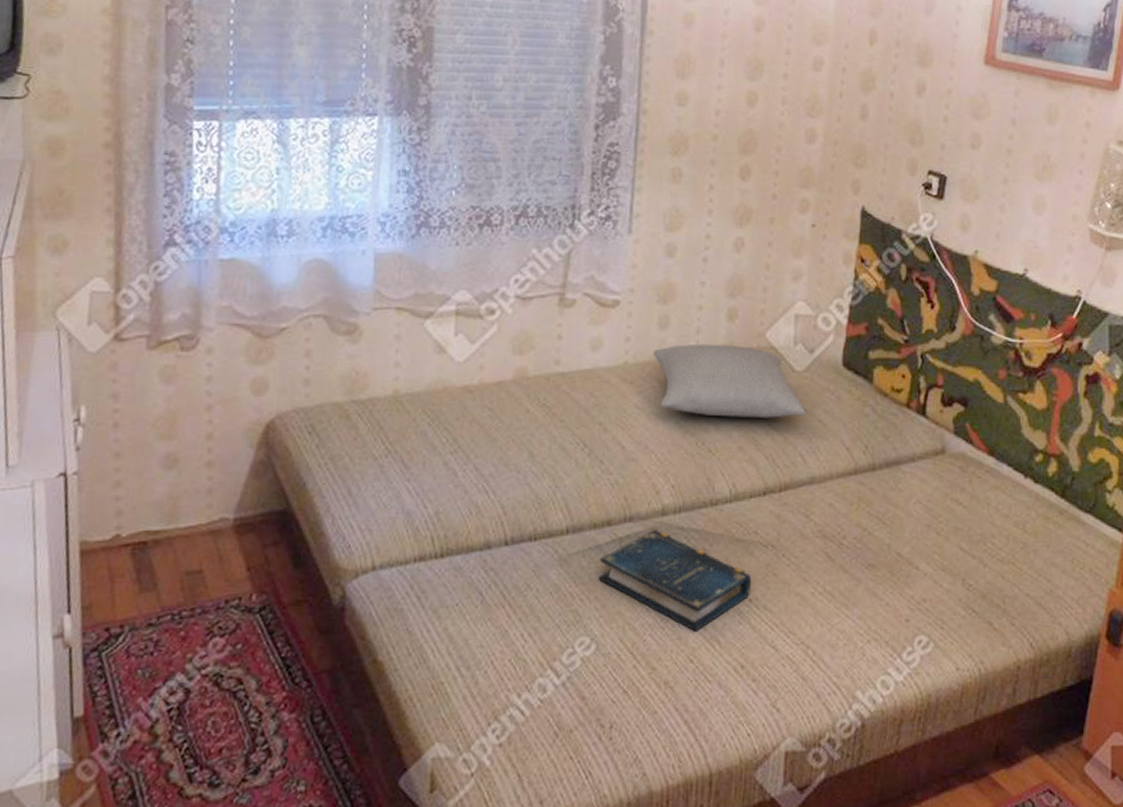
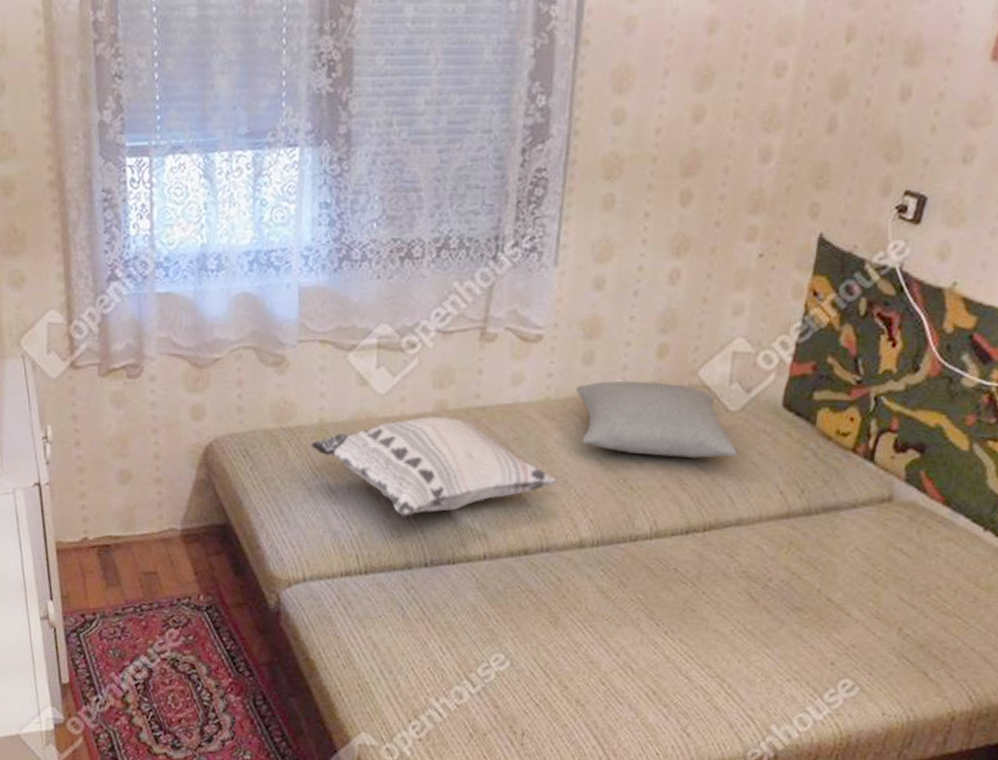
decorative pillow: none [384,383,639,493] -> present [311,416,558,518]
book: present [598,530,752,631] -> none [514,561,669,657]

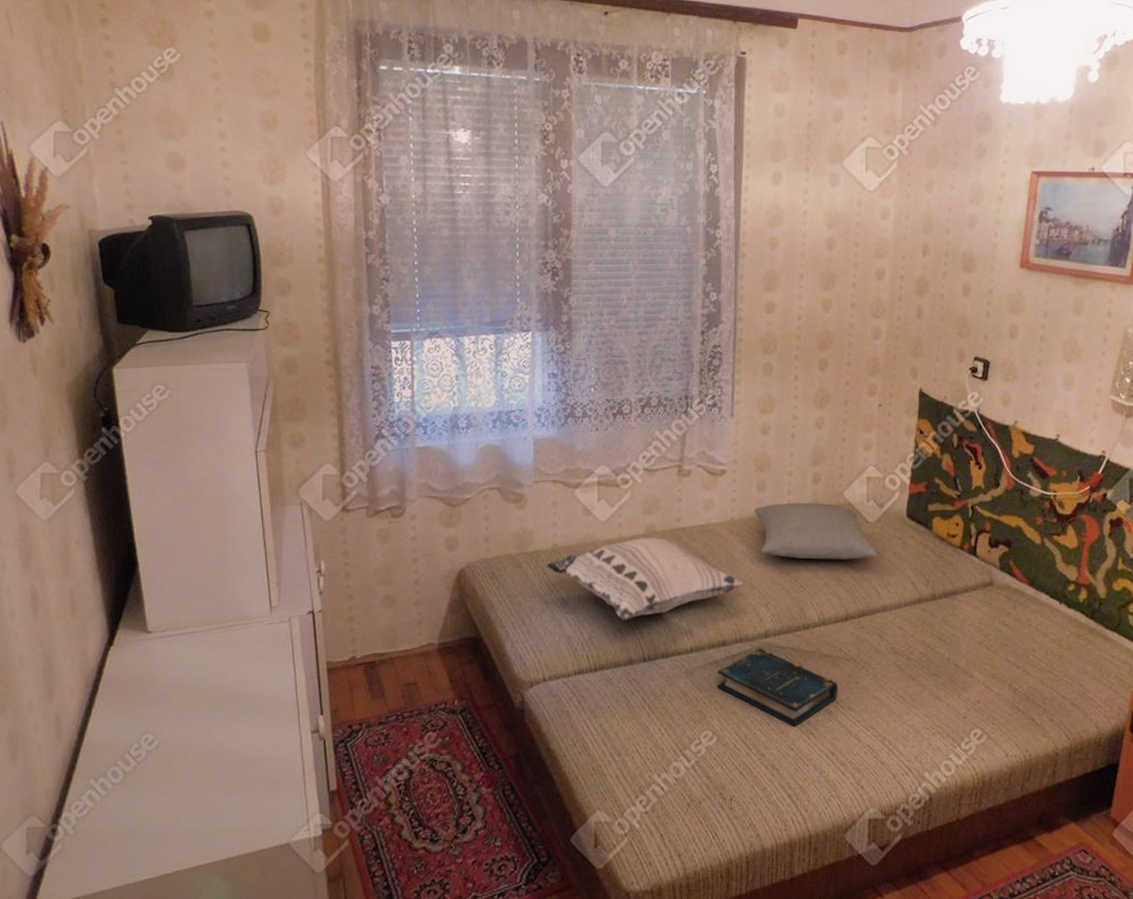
book: none [514,561,669,657] -> present [717,649,838,727]

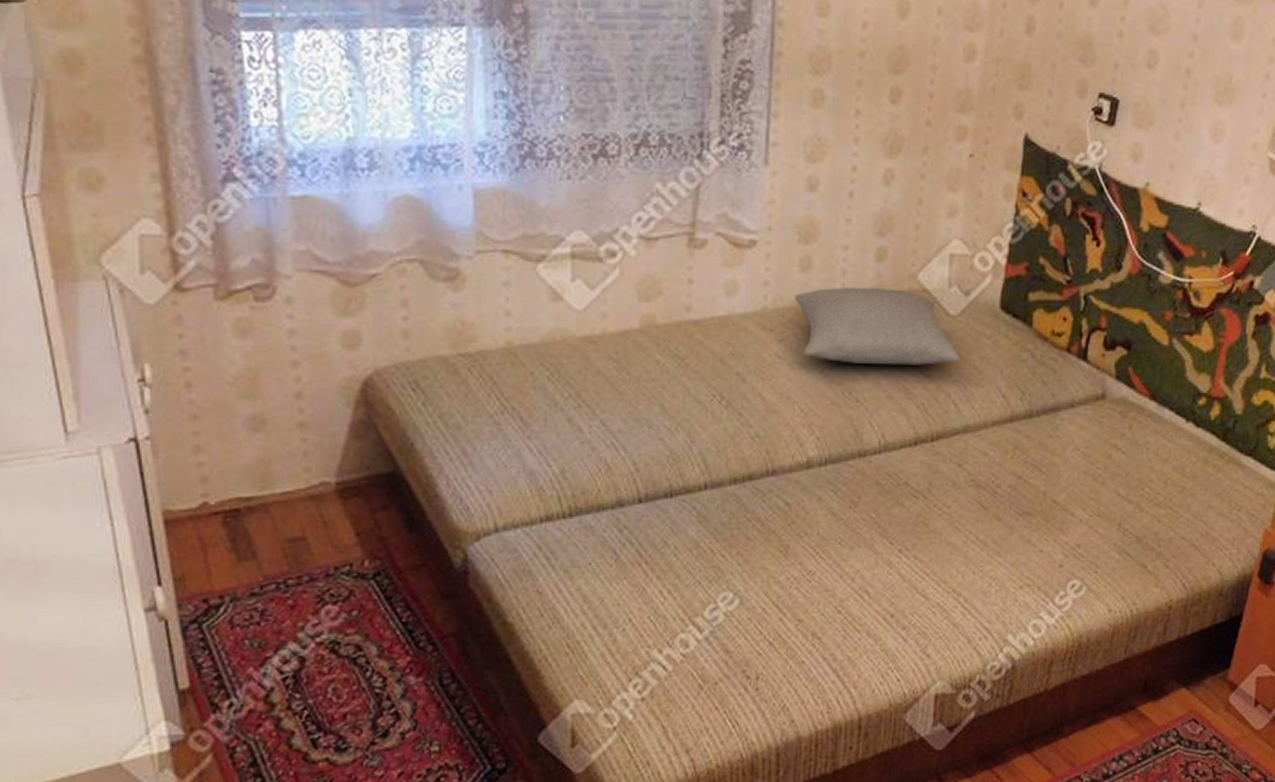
decorative pillow: present [547,537,745,621] -> none [497,332,781,449]
book: present [717,649,838,727] -> none [740,483,902,583]

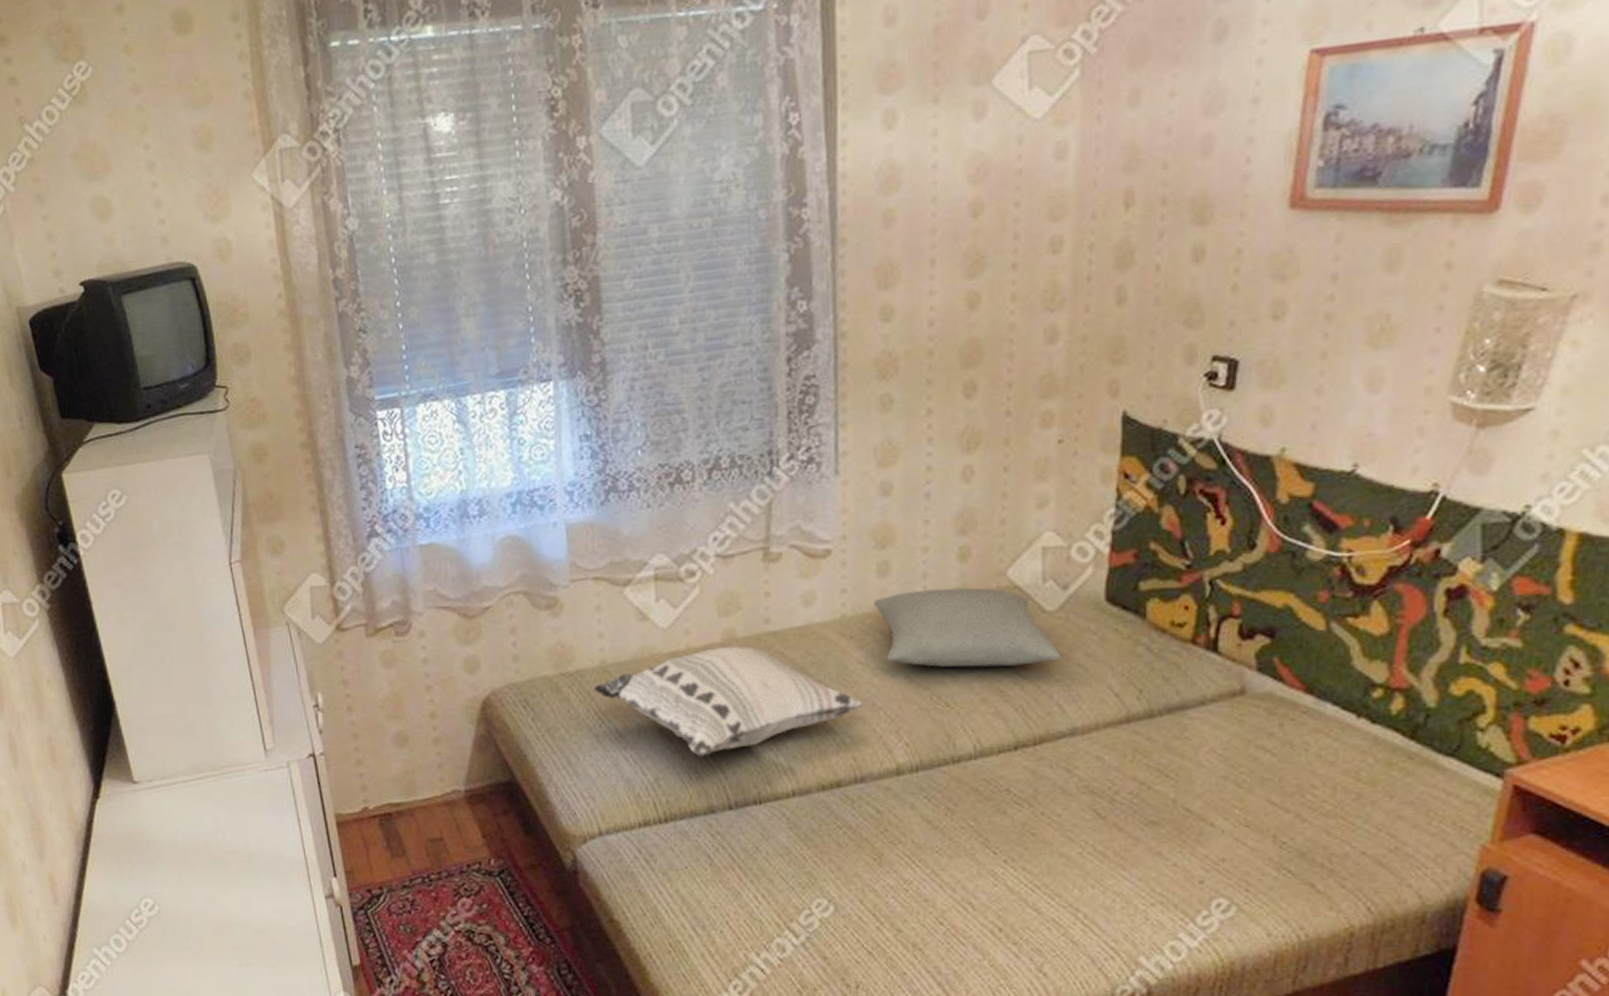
decorative pillow: none [497,332,781,449] -> present [594,645,865,758]

